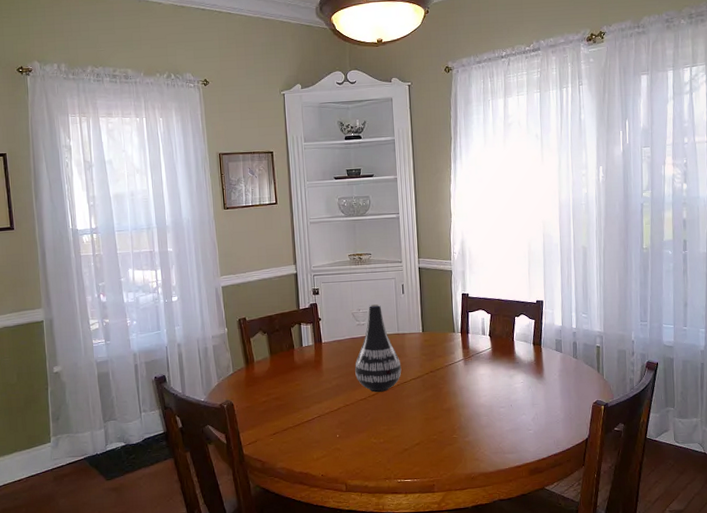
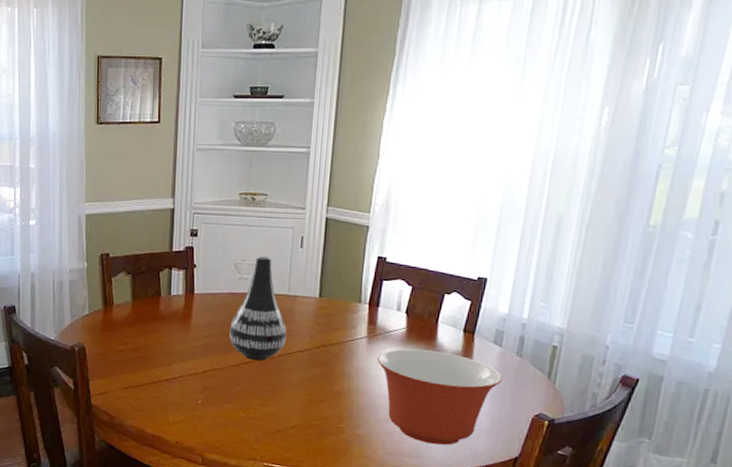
mixing bowl: none [474,363,566,439] -> present [377,349,502,445]

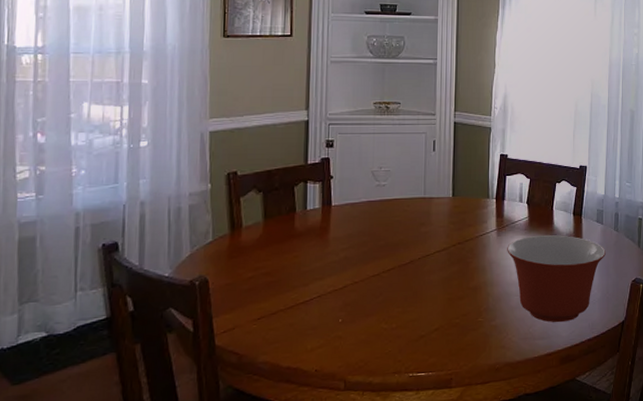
vase: present [229,255,287,361] -> none [369,161,425,267]

